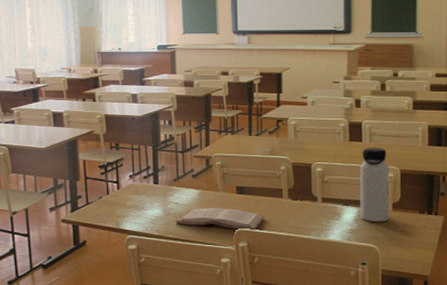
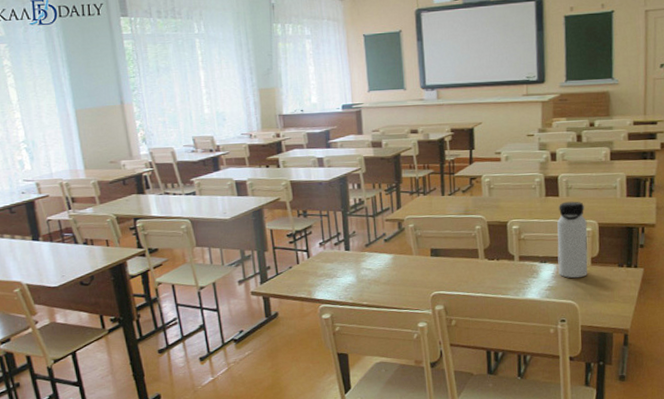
book: present [176,207,265,231] -> none [370,271,461,294]

